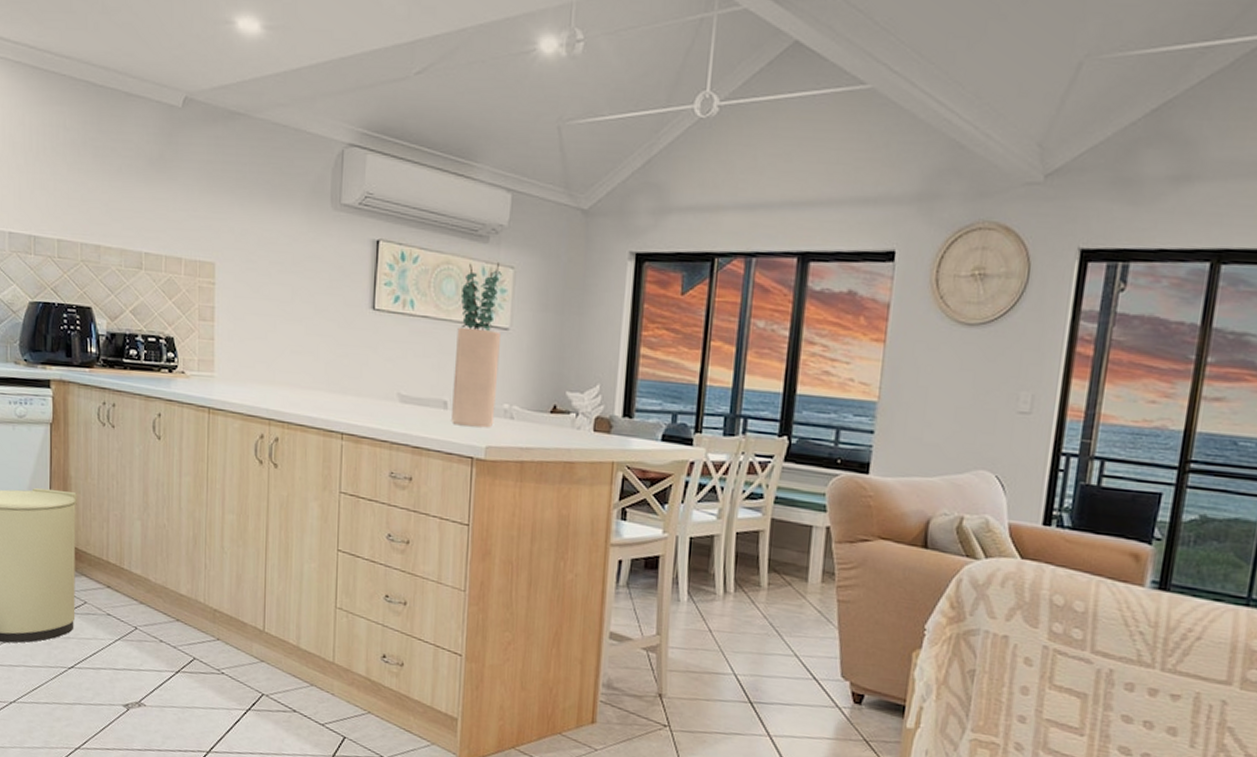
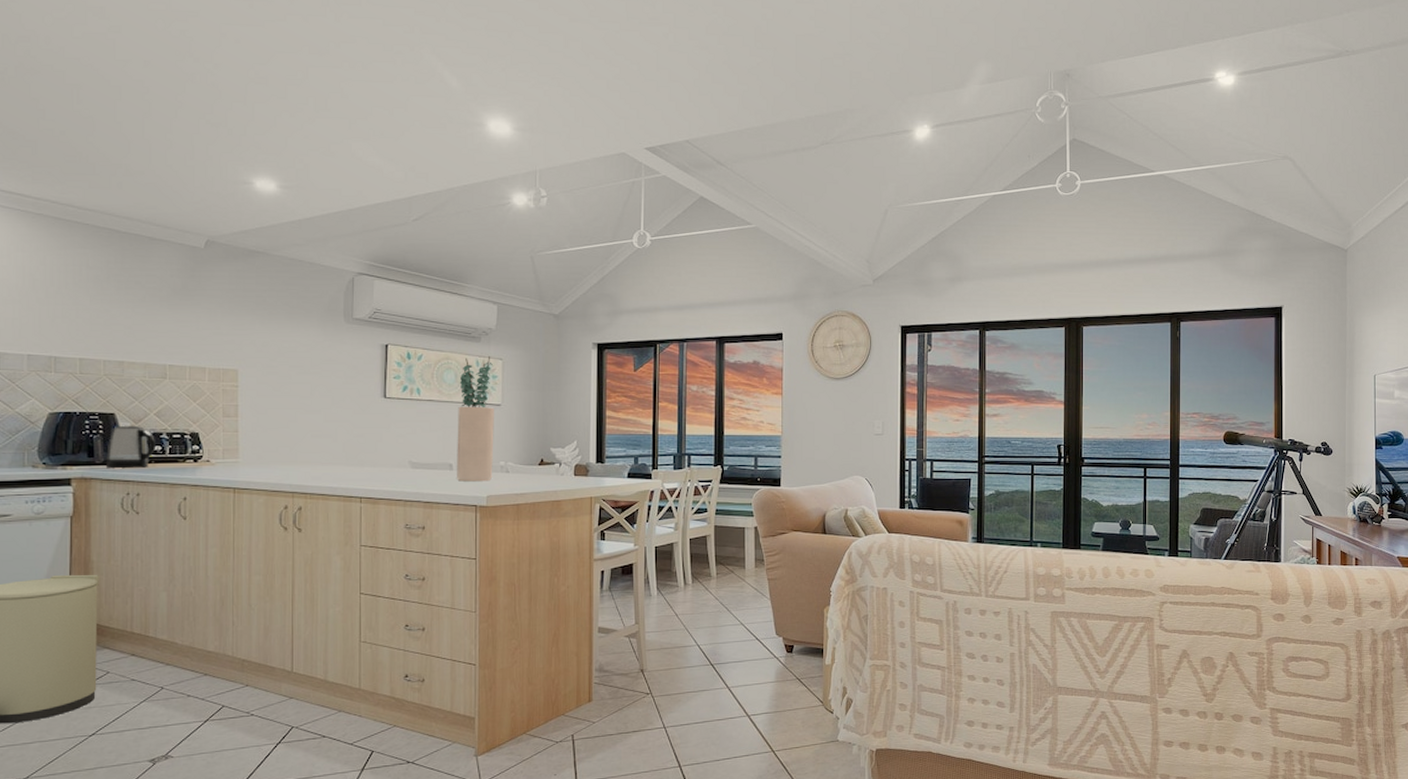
kettle: none [82,322,131,376] -> present [105,425,155,469]

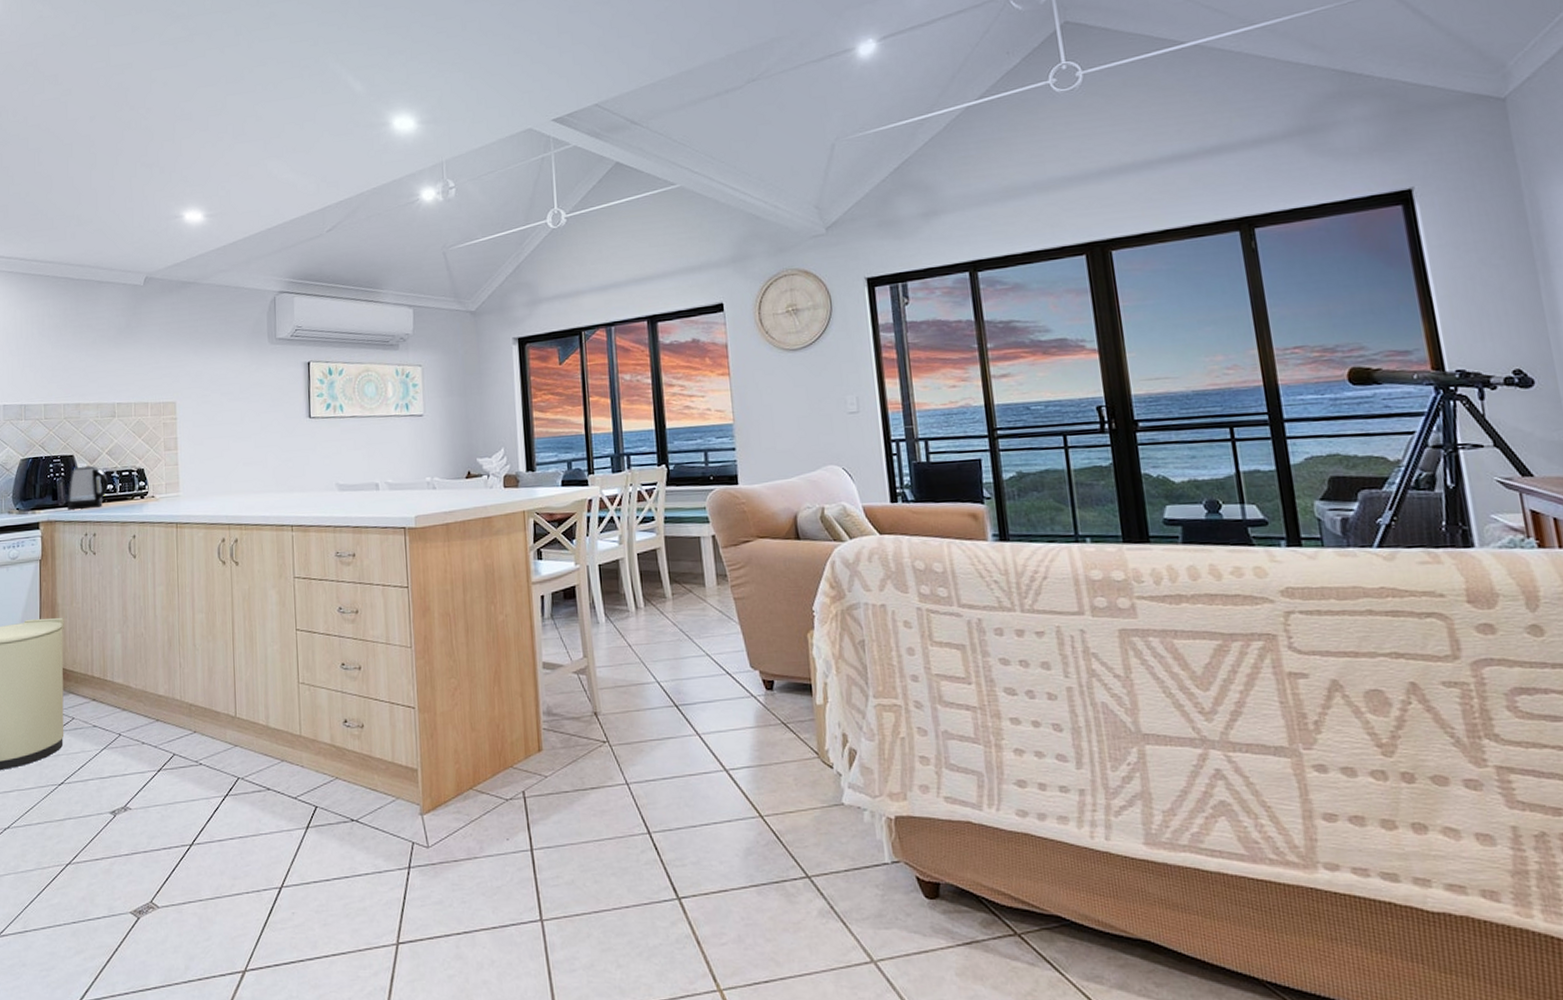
vase: present [457,355,495,482] -> none [381,363,420,502]

